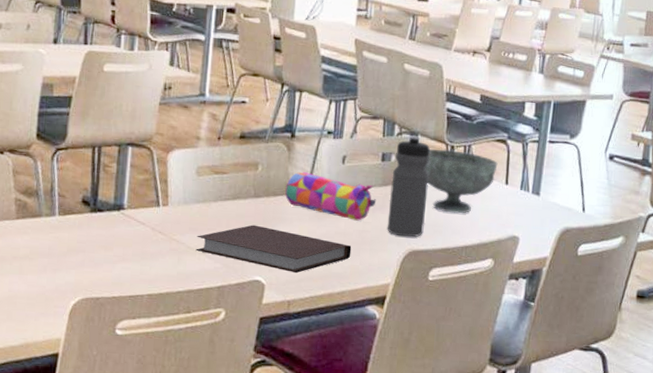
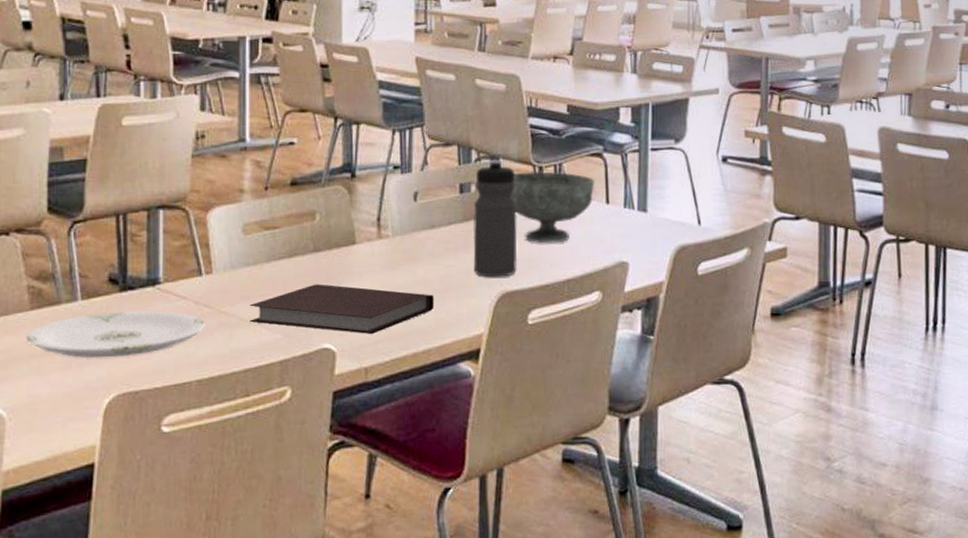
plate: none [11,228,159,268] -> present [26,311,205,358]
pencil case: present [285,172,377,221] -> none [350,216,458,266]

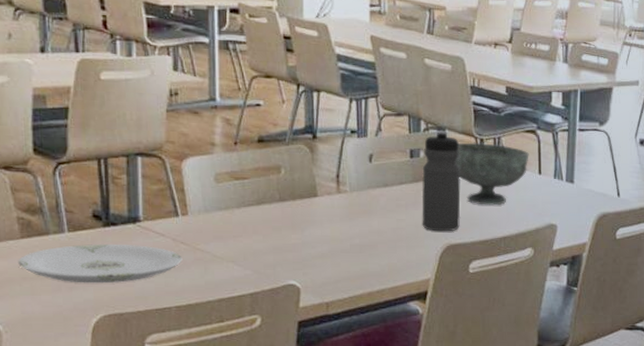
notebook: present [249,284,435,334] -> none [222,229,388,274]

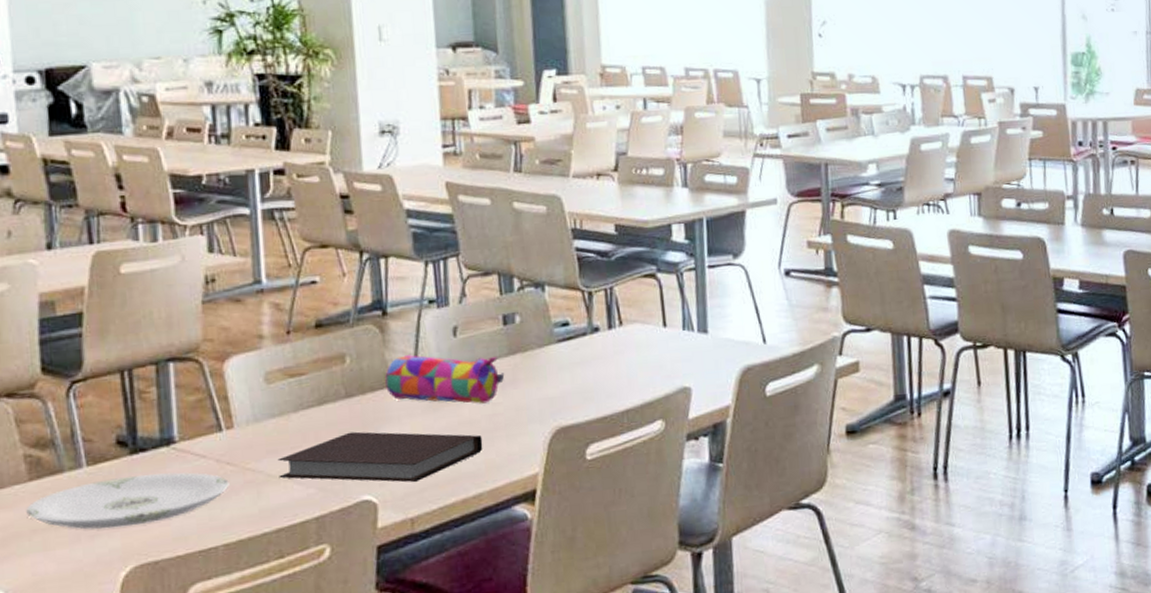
notebook: none [222,229,388,274] -> present [277,431,483,482]
pencil case: none [312,173,409,219] -> present [385,355,505,404]
water bottle: present [421,130,461,232] -> none [519,287,571,413]
bowl: present [456,143,529,206] -> none [559,296,650,374]

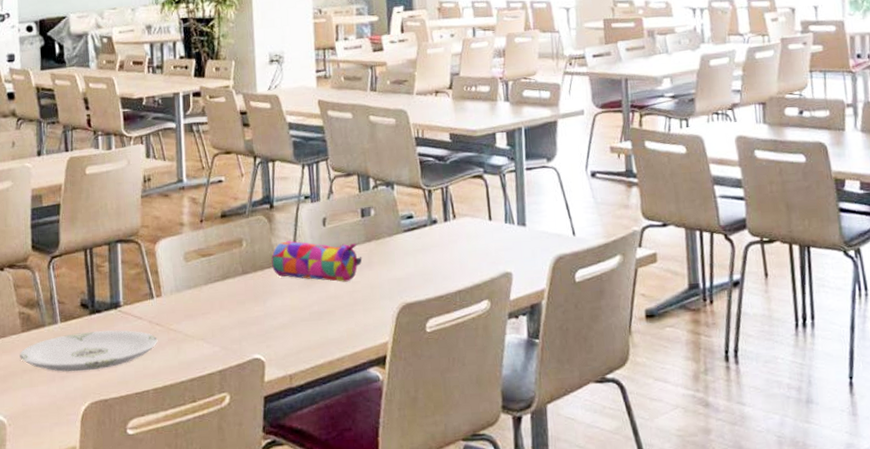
notebook: present [277,431,483,482] -> none [192,302,345,345]

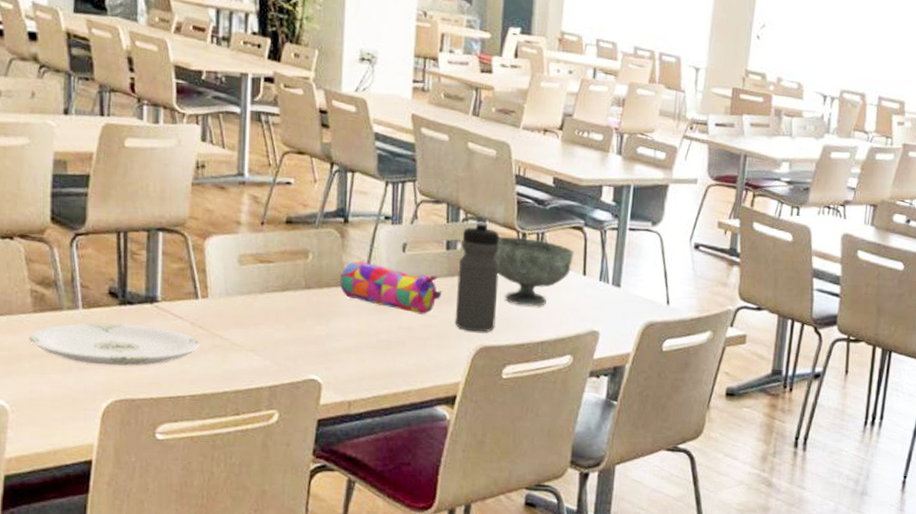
water bottle: none [373,186,414,291] -> present [455,221,499,332]
bowl: none [405,194,478,259] -> present [495,236,574,307]

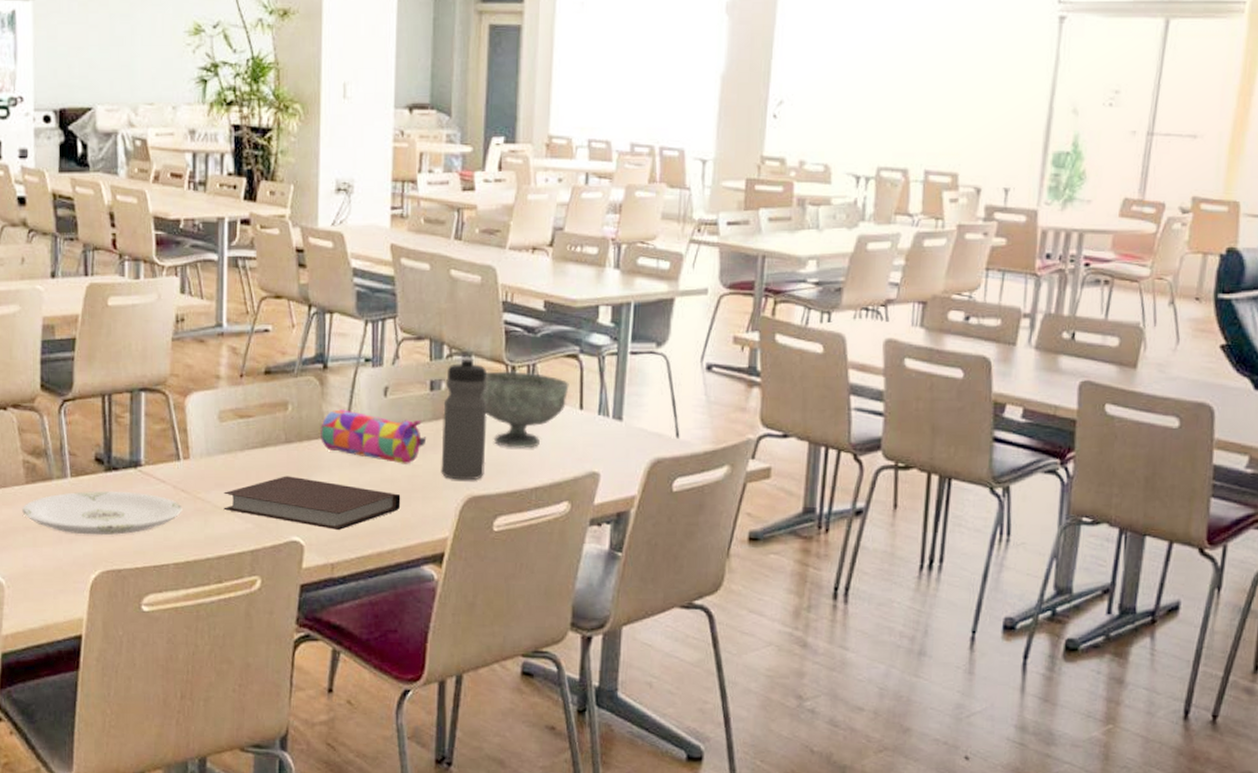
notebook: none [242,319,417,371] -> present [223,476,401,530]

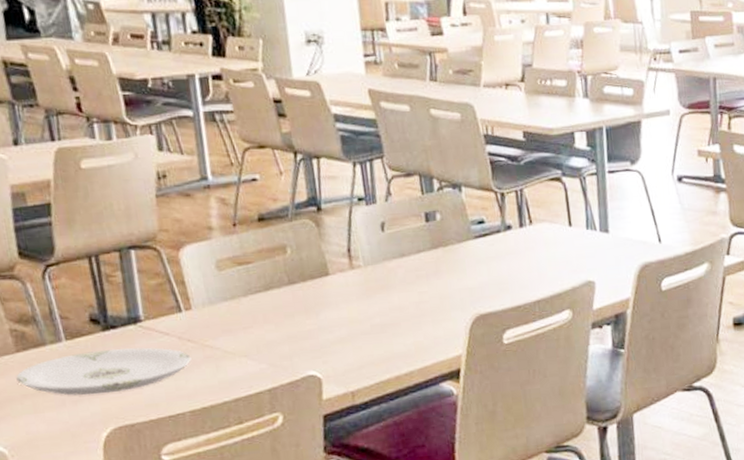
notebook: present [223,476,401,530] -> none [232,314,412,360]
pencil case: present [321,409,427,464] -> none [322,247,429,293]
water bottle: present [441,357,487,481] -> none [440,188,488,302]
bowl: present [482,371,569,449] -> none [476,197,557,267]

